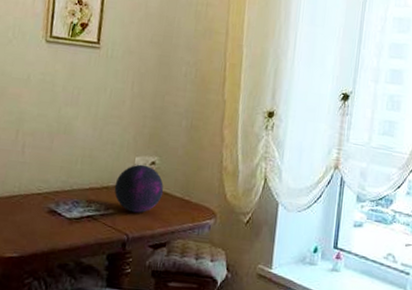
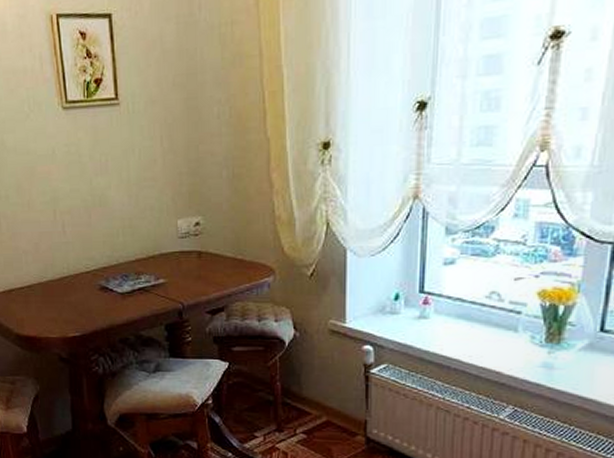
decorative orb: present [114,164,164,213] -> none [160,227,212,279]

